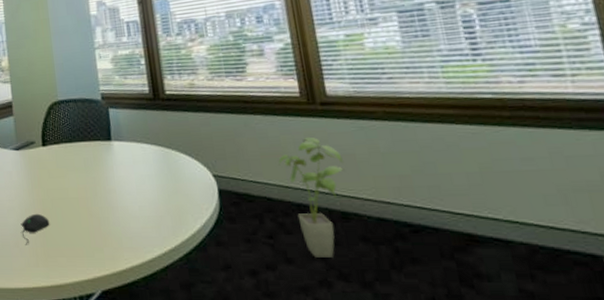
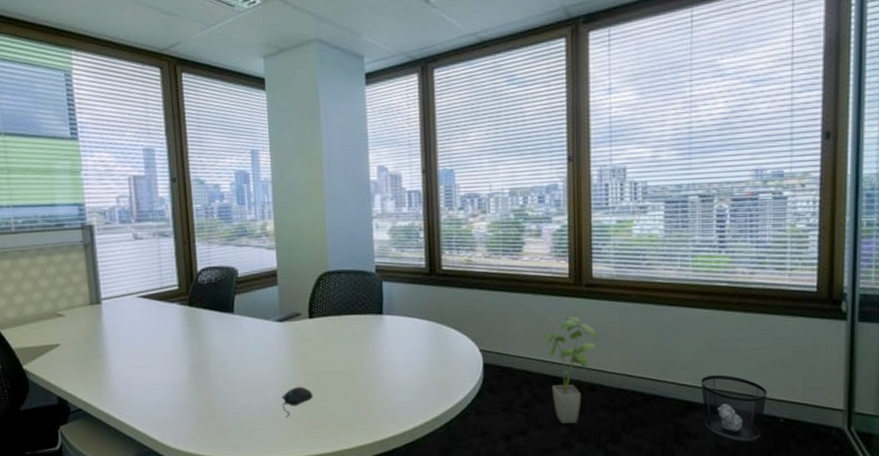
waste bin: none [480,201,580,288] -> present [700,374,767,443]

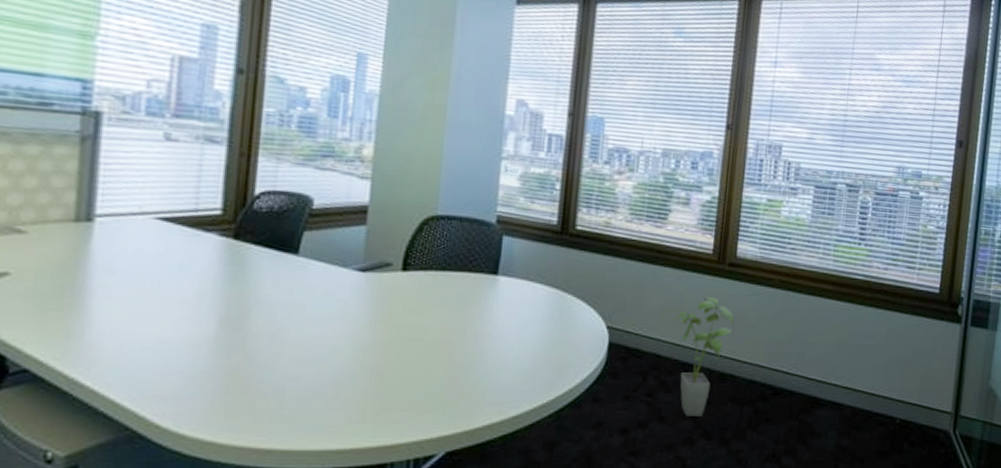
computer mouse: present [281,386,313,418] -> none [348,356,392,396]
waste bin: present [700,374,767,443] -> none [828,370,888,444]

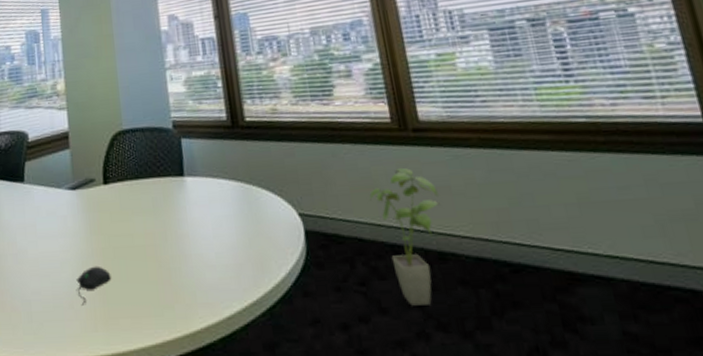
computer mouse: none [348,356,392,396] -> present [76,266,111,306]

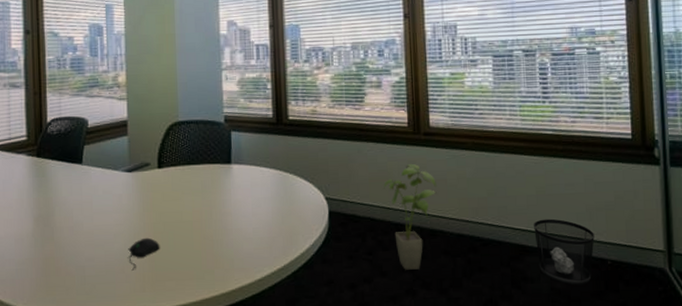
waste bin: none [579,234,682,329] -> present [533,218,595,286]

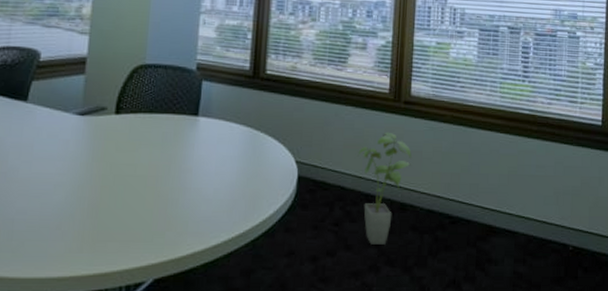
computer mouse: present [128,237,160,271] -> none [68,191,107,228]
waste bin: present [533,218,595,286] -> none [502,200,559,270]

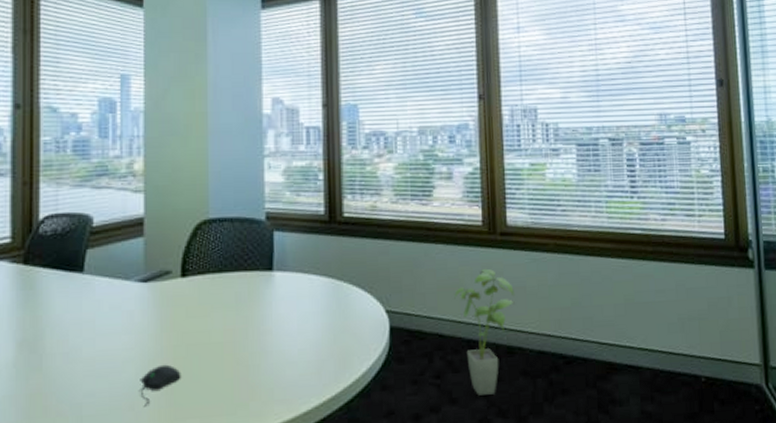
computer mouse: none [68,191,107,228] -> present [140,364,181,407]

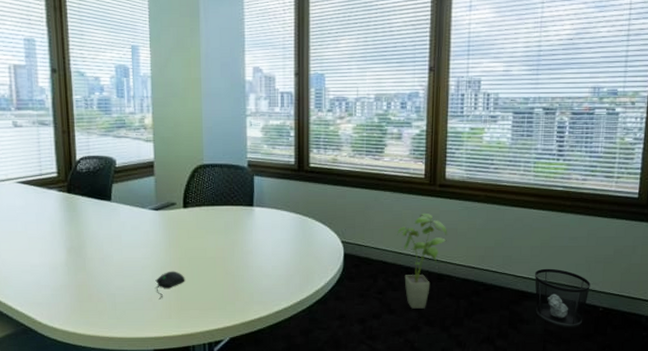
waste bin: none [621,330,688,408] -> present [534,268,591,328]

